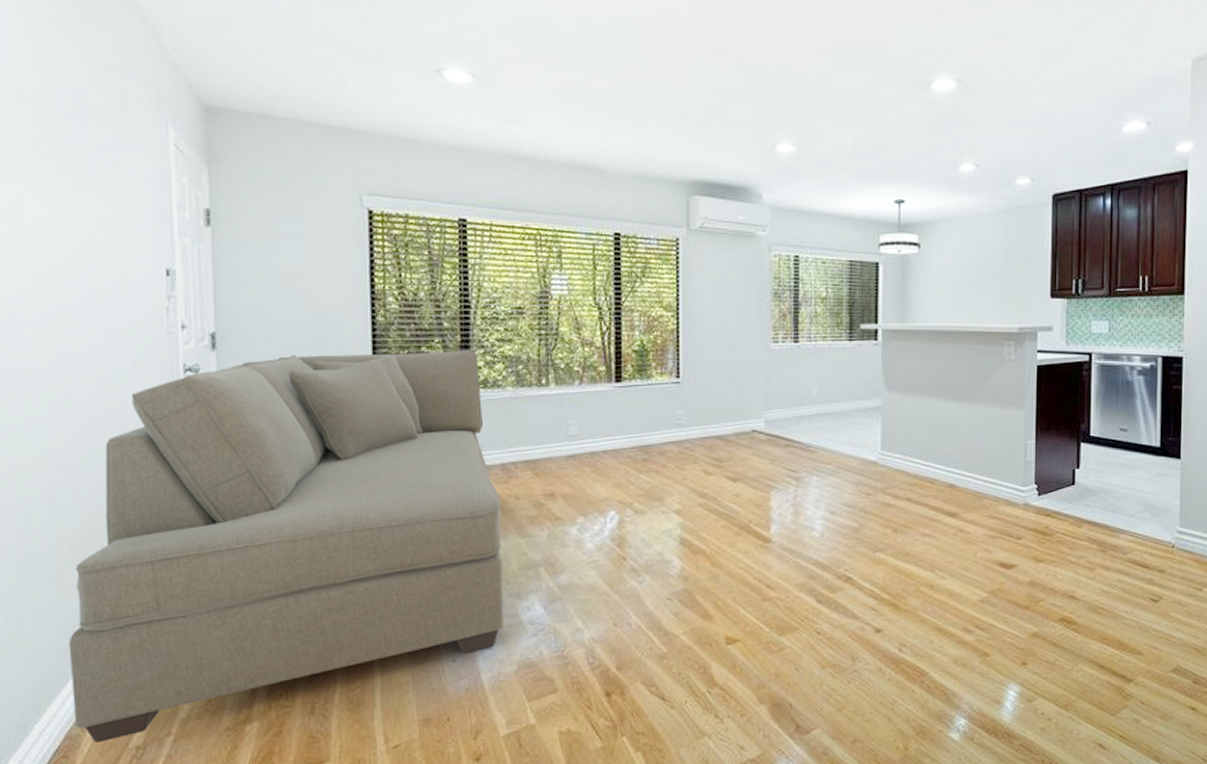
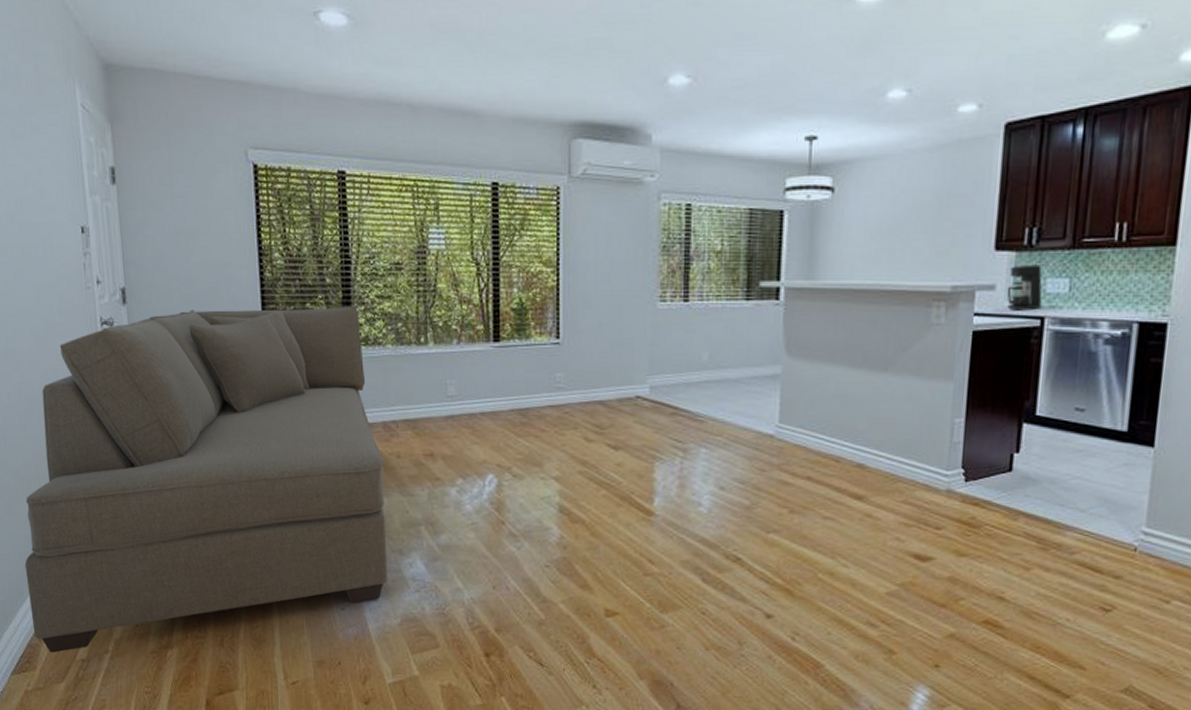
coffee maker: none [1062,310,1089,348] -> present [1006,264,1043,311]

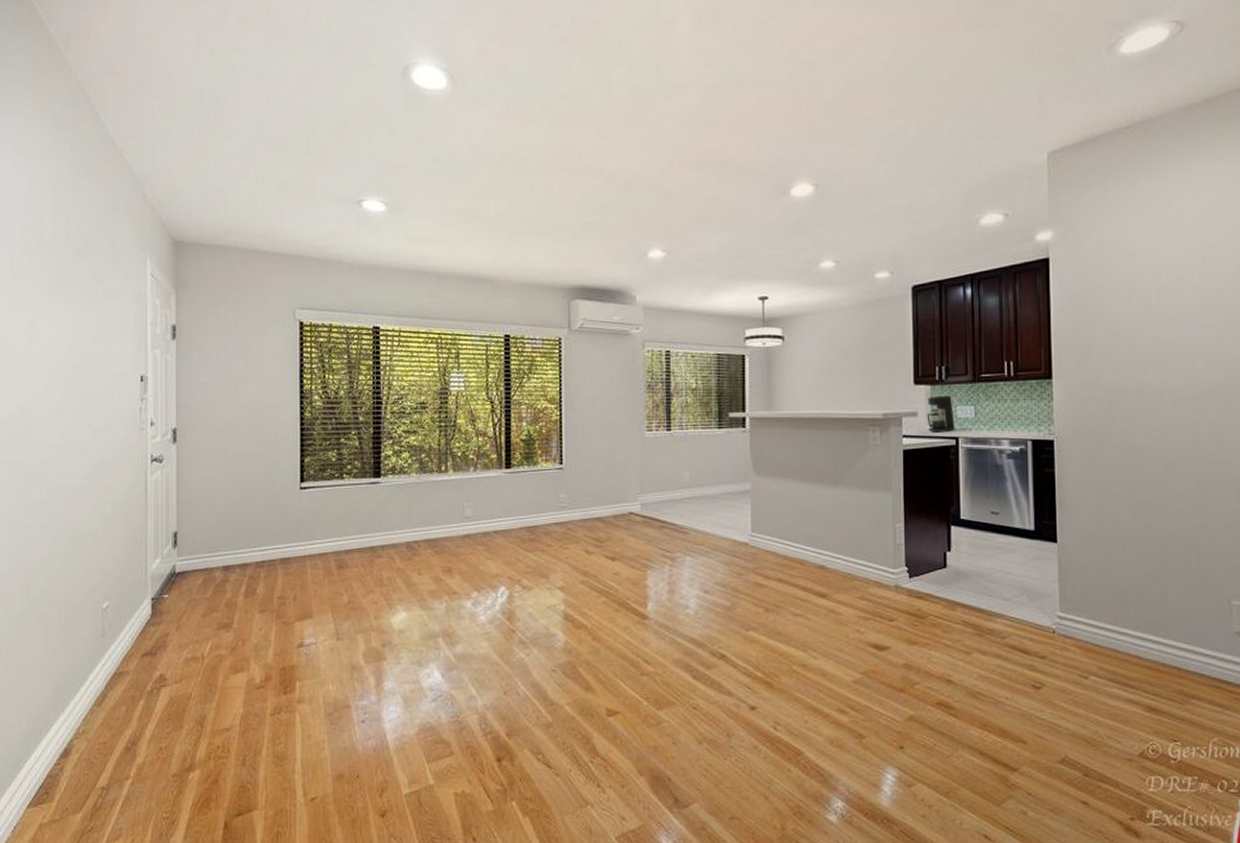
sofa: present [24,305,388,653] -> none [54,440,407,782]

